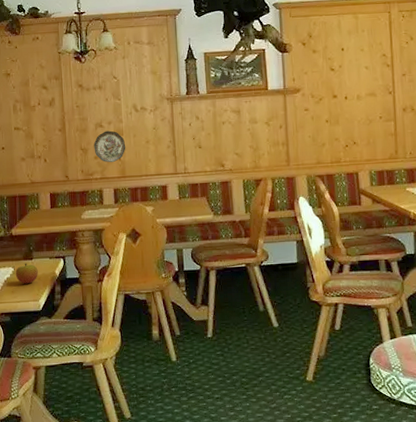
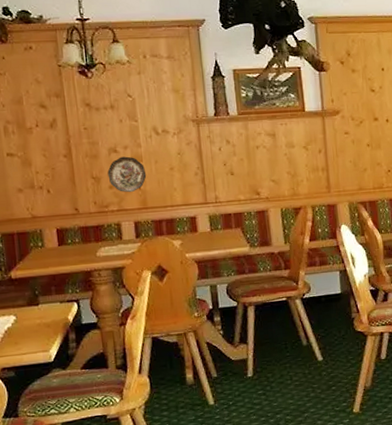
apple: present [15,263,38,284] -> none [18,309,47,334]

